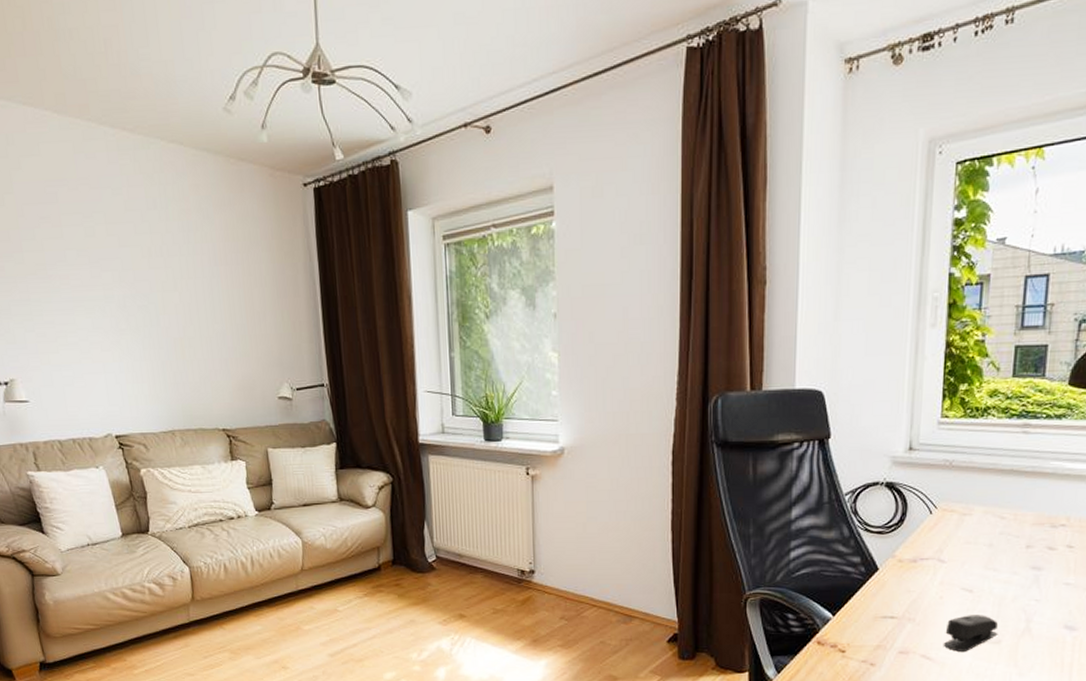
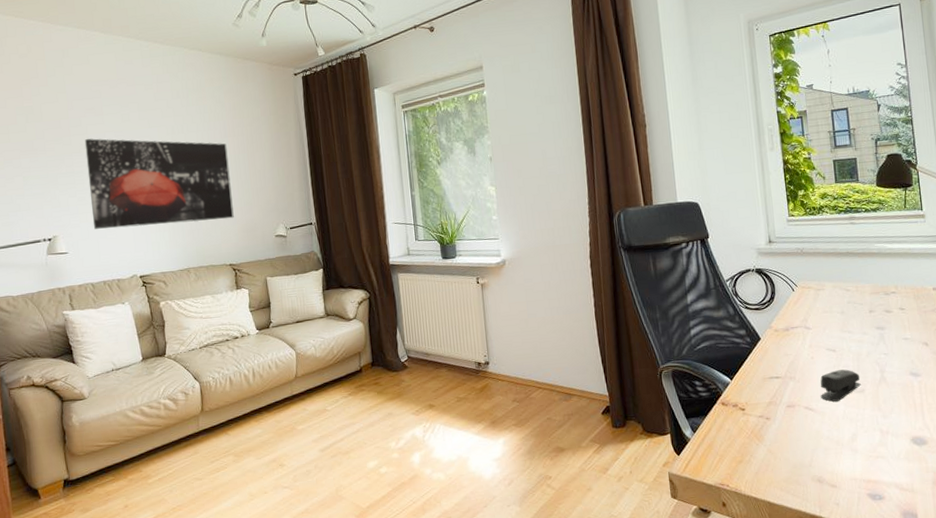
wall art: none [40,257,228,375] -> present [84,138,234,229]

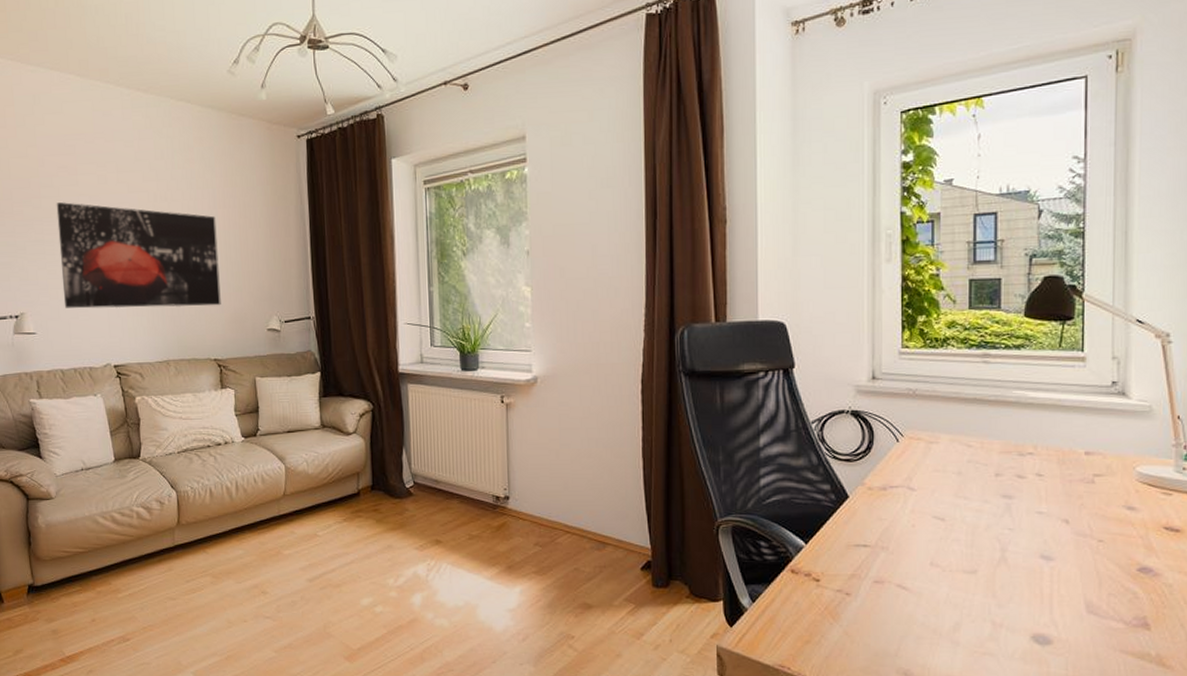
stapler: present [820,369,861,402] -> none [918,544,974,581]

